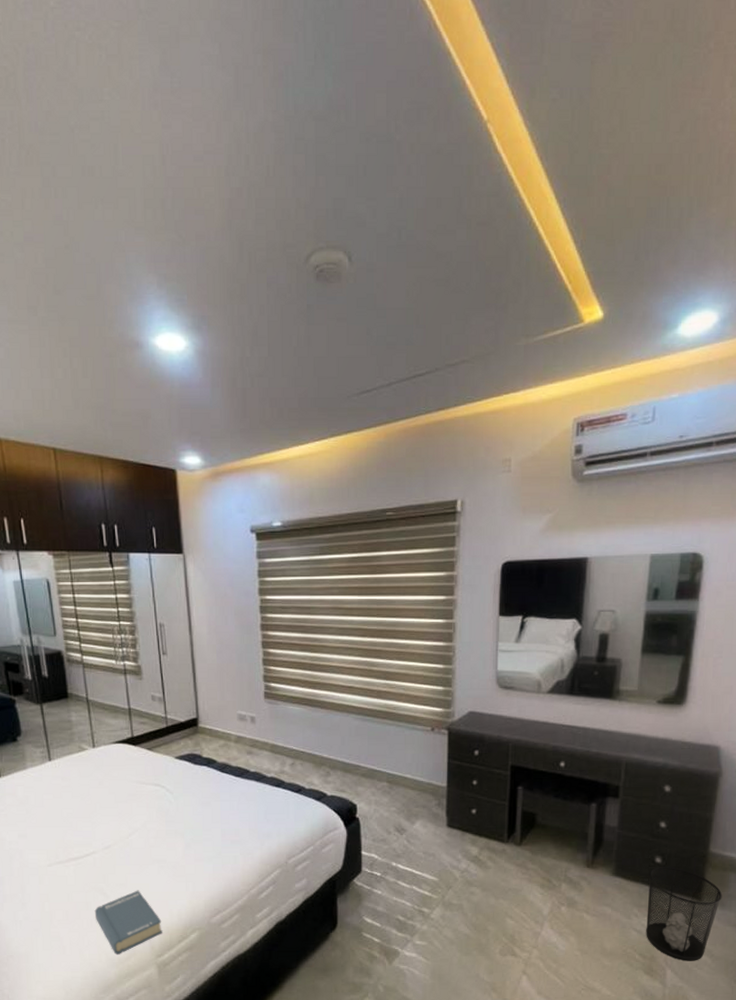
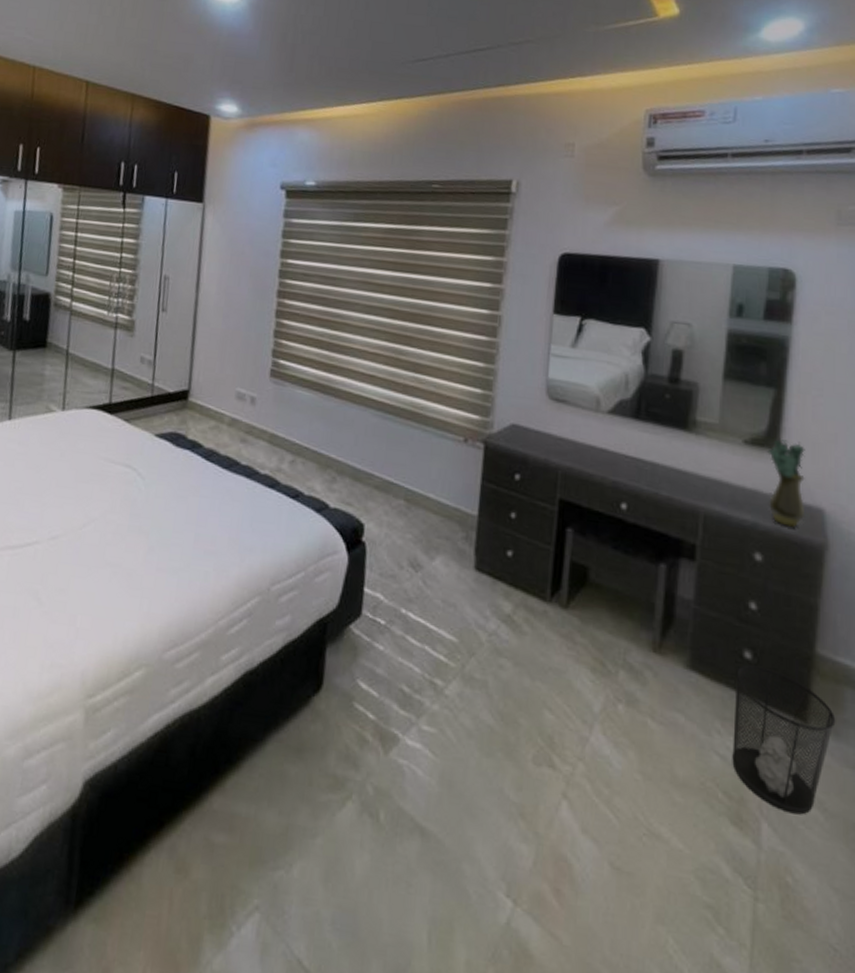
hardback book: present [94,890,162,955] -> none [21,600,102,687]
vase: none [676,694,706,763] -> present [767,436,805,527]

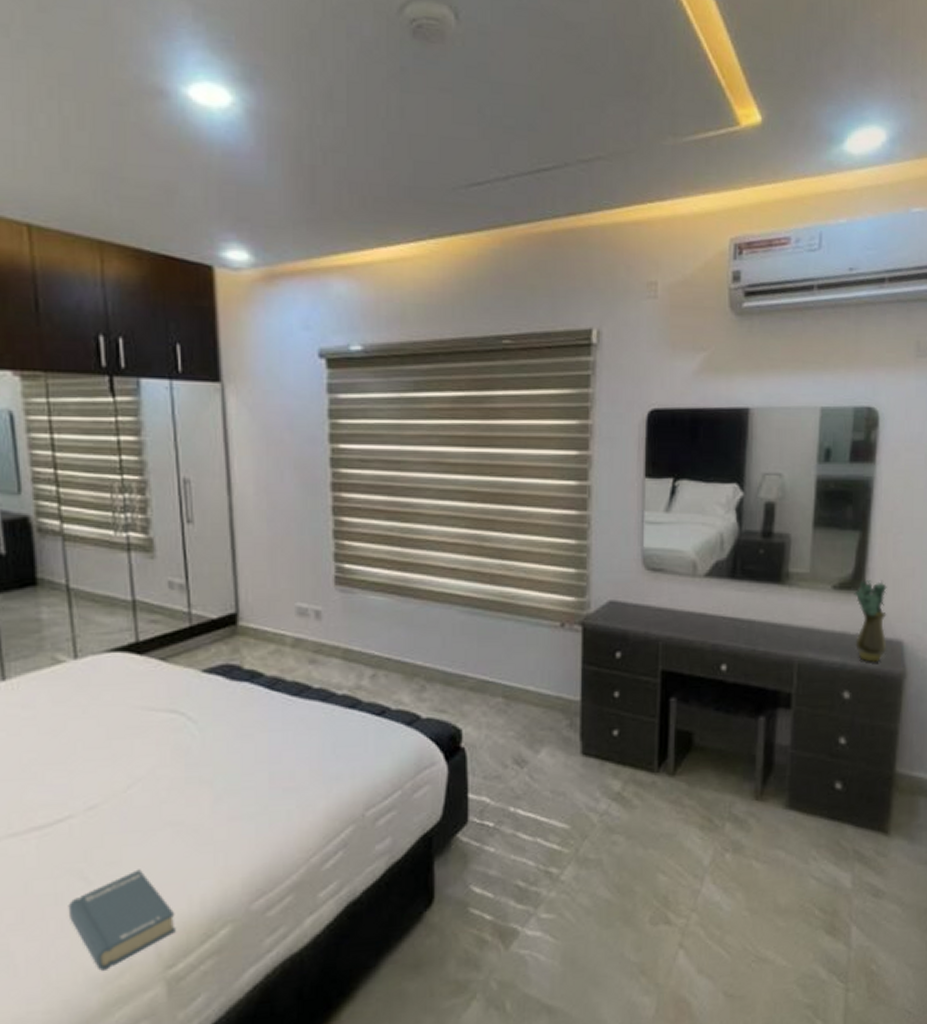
hardback book: none [21,600,102,687] -> present [68,869,176,971]
waste bin: present [732,664,836,815] -> none [826,793,912,914]

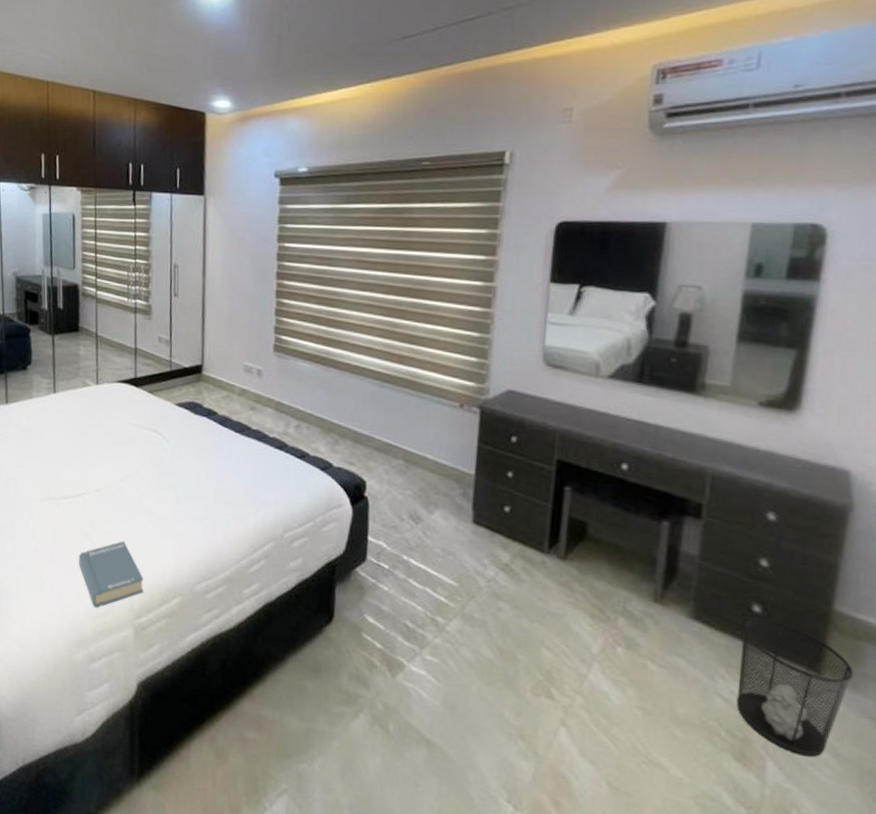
waste bin: none [826,793,912,914] -> present [736,617,854,758]
vase: present [854,577,887,662] -> none [785,398,830,488]

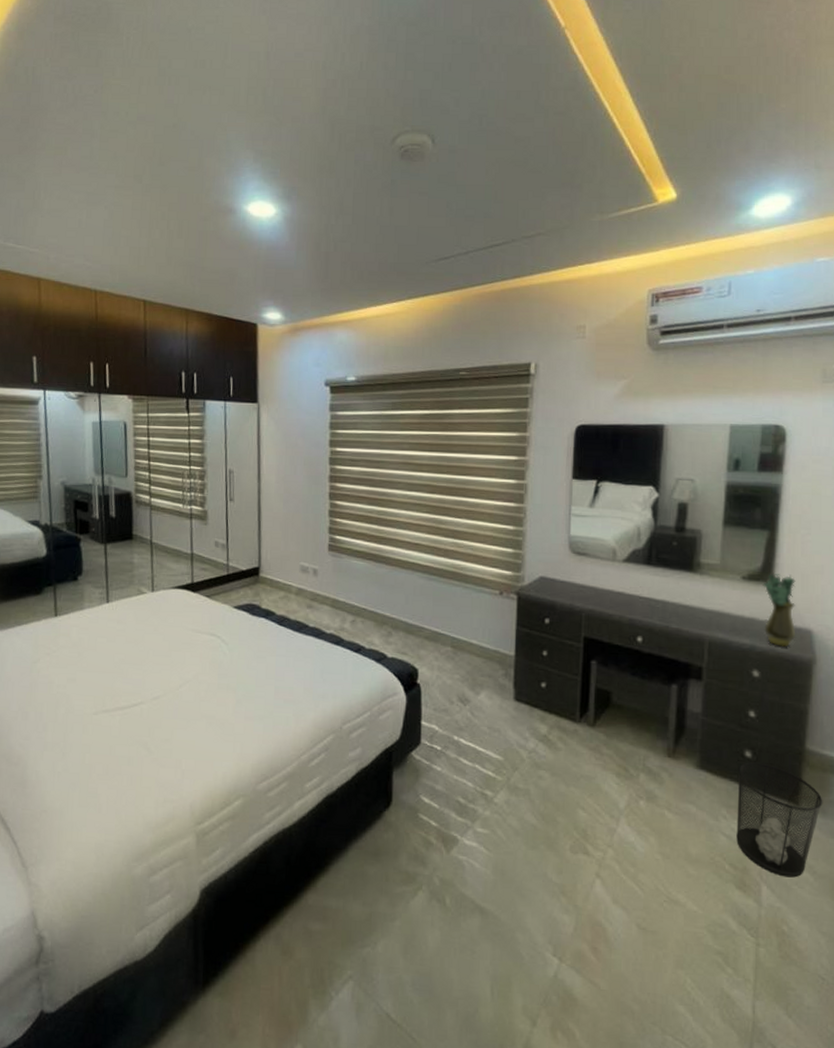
hardback book: present [78,540,144,608] -> none [136,747,205,818]
vase: none [785,398,830,488] -> present [763,571,796,647]

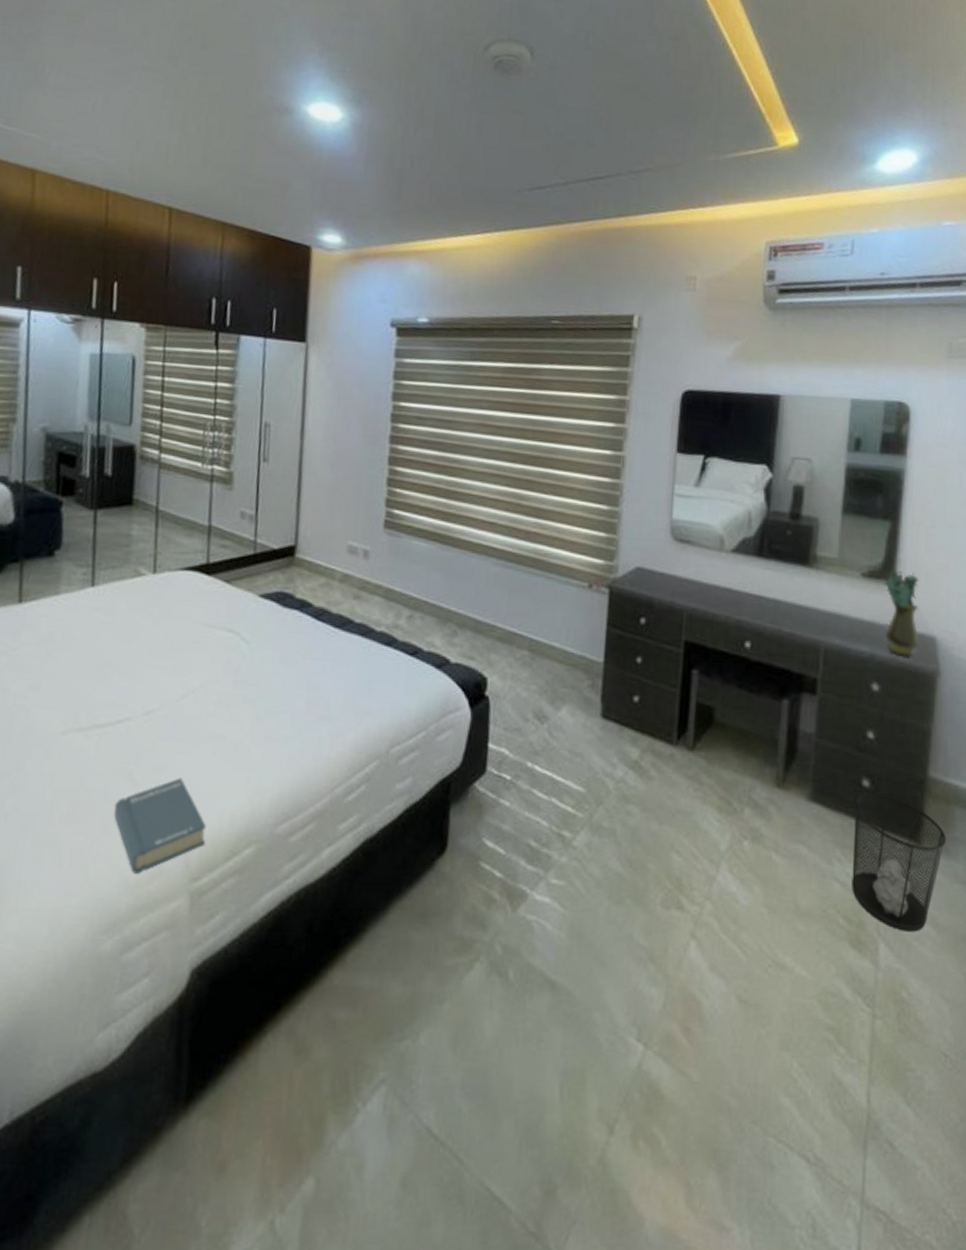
hardback book: none [136,747,205,818] -> present [113,778,207,874]

